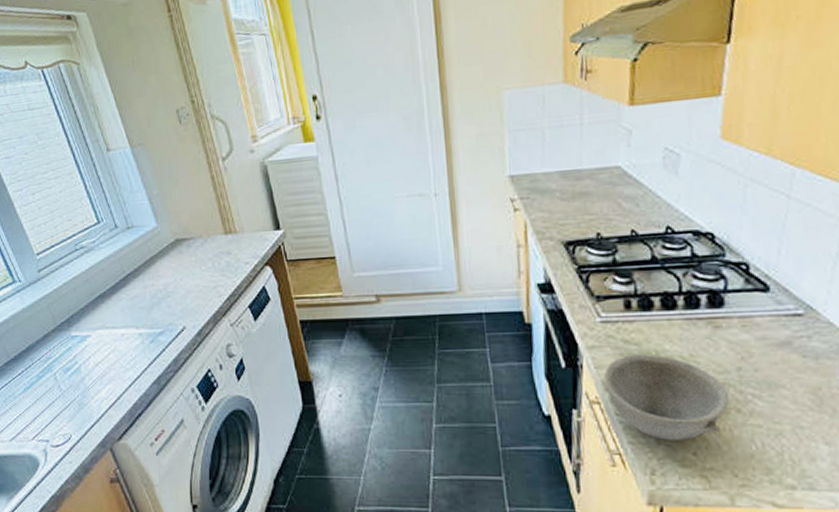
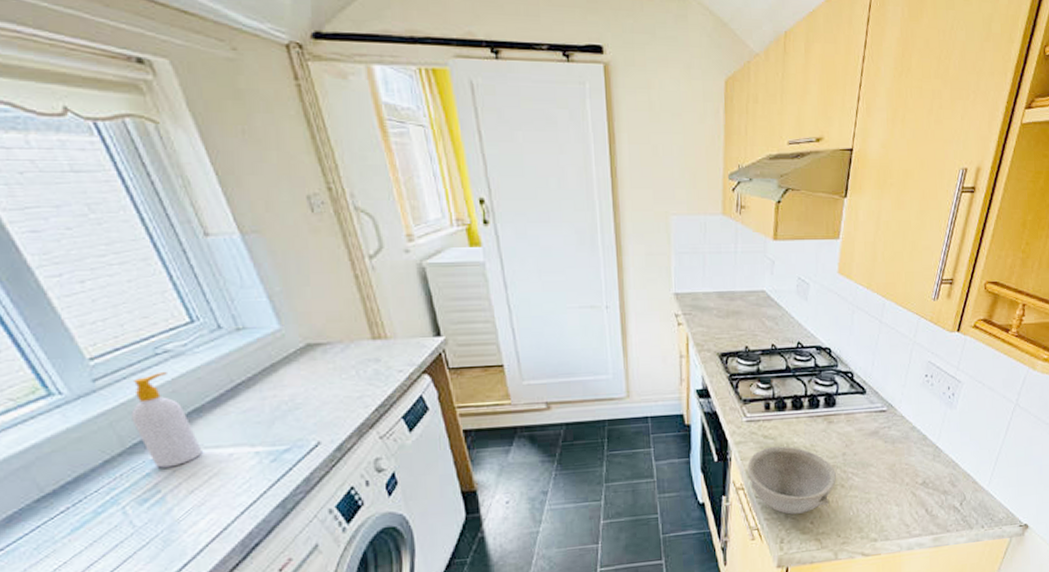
soap bottle: none [60,265,104,343] -> present [131,372,202,468]

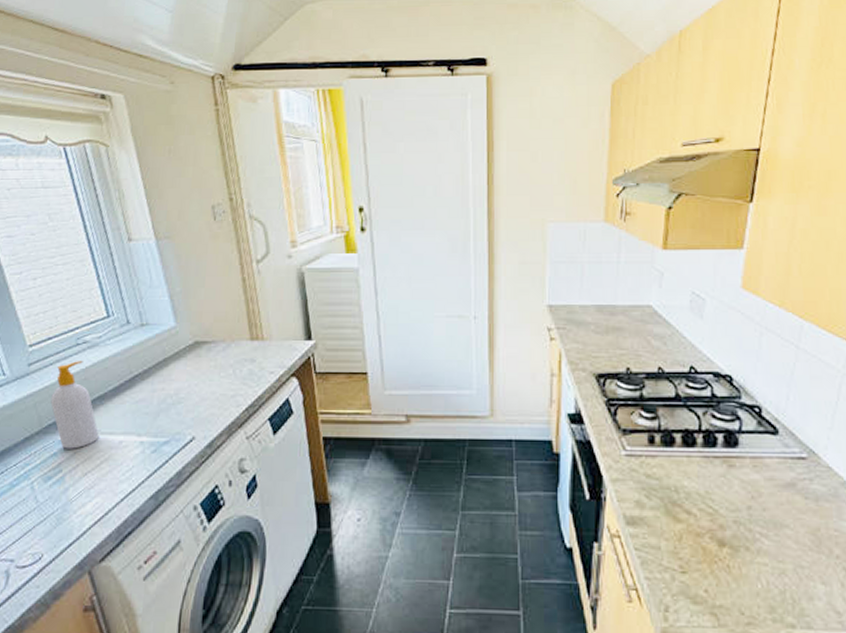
bowl: present [747,446,837,515] -> none [625,489,740,577]

